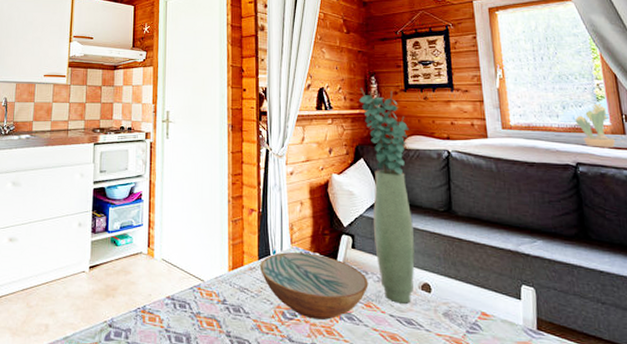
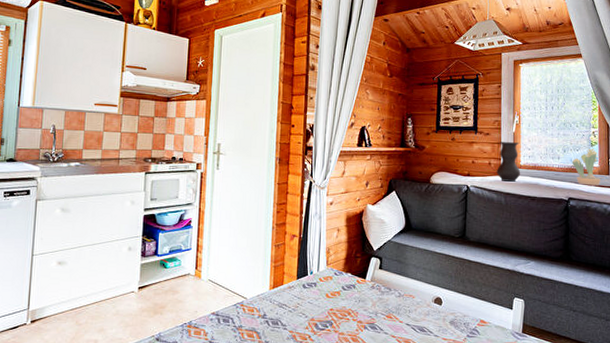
bowl: present [259,252,369,320] -> none [297,273,391,329]
vase: present [359,88,415,304] -> none [396,128,437,314]
vase: none [481,99,512,145] -> present [497,142,521,182]

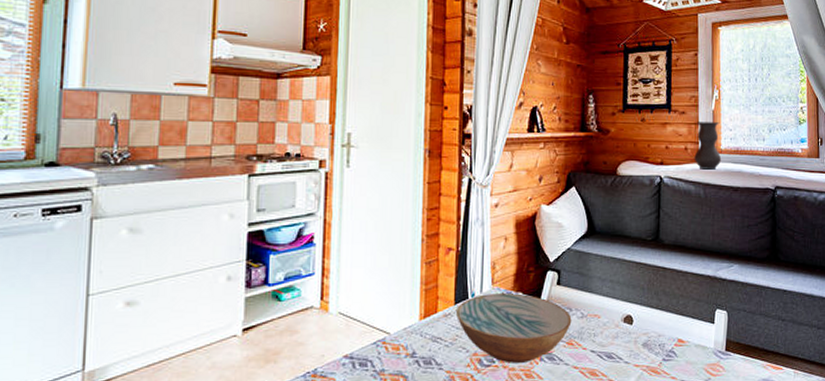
bowl: none [297,273,391,329] -> present [455,293,572,363]
potted flower: present [572,148,600,186] -> none [778,127,810,171]

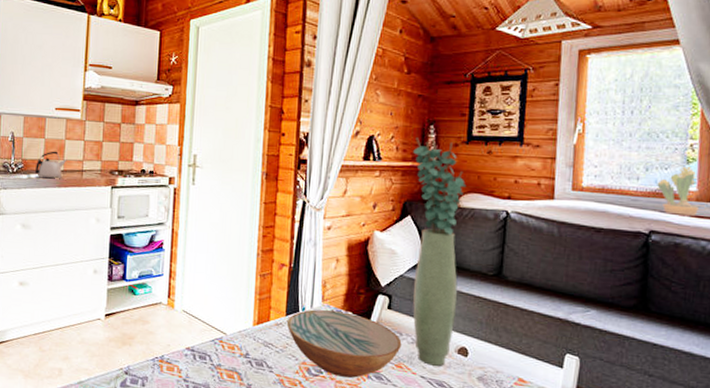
kettle: none [146,135,190,169] -> present [34,151,67,178]
vase: none [575,107,624,338] -> present [413,137,467,366]
vase: present [694,122,722,170] -> none [548,156,583,208]
potted flower: none [778,127,810,171] -> present [656,166,698,216]

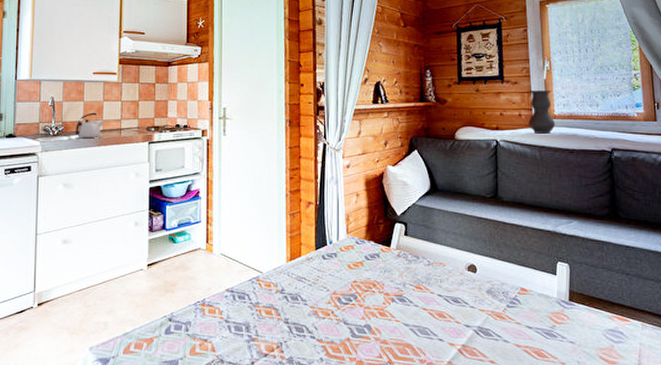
bowl: present [286,309,402,378] -> none [316,242,419,302]
vase: present [413,137,467,366] -> none [414,81,463,284]
vase: none [548,156,583,208] -> present [528,91,556,134]
potted flower: present [656,166,698,216] -> none [613,93,647,134]

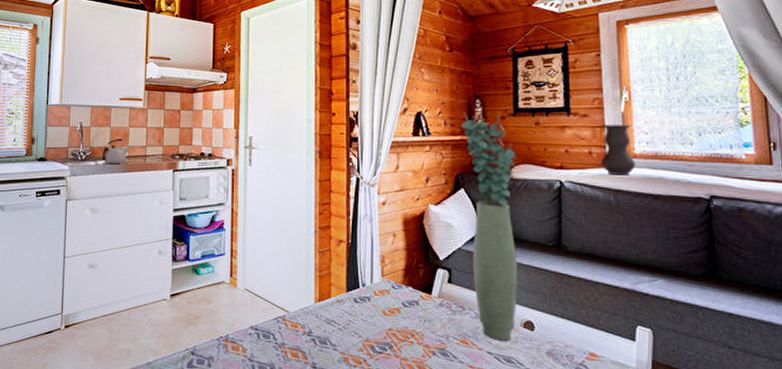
vase: none [414,81,463,284] -> present [461,112,519,341]

